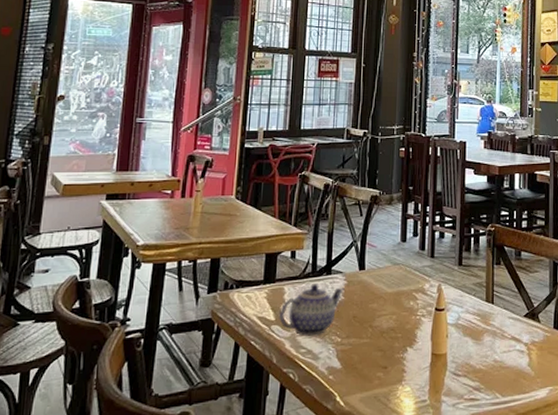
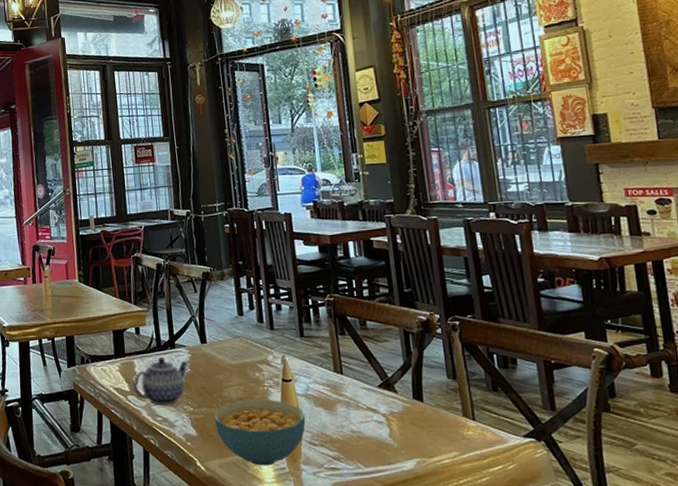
cereal bowl: none [362,328,453,399] -> present [214,399,306,466]

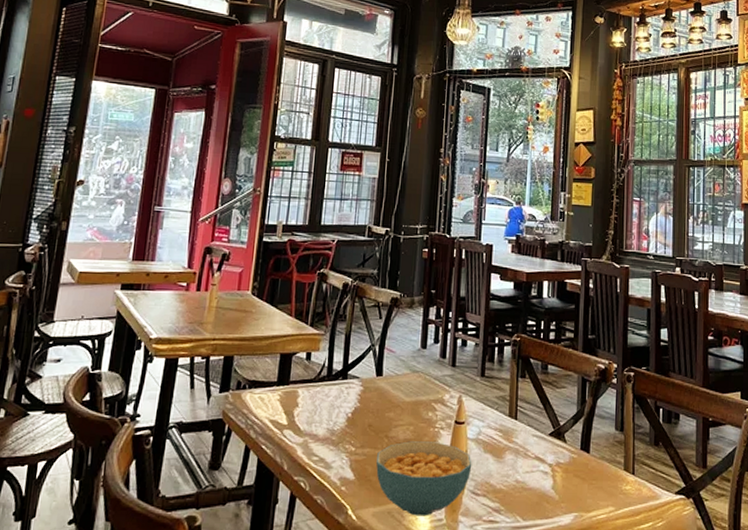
teapot: present [132,357,190,406] -> none [290,388,361,443]

